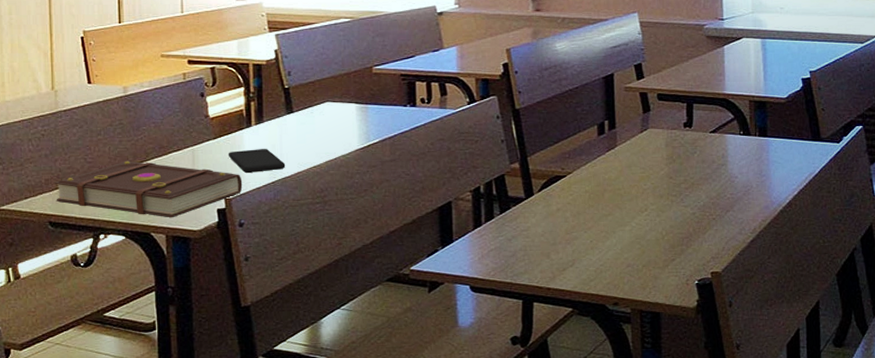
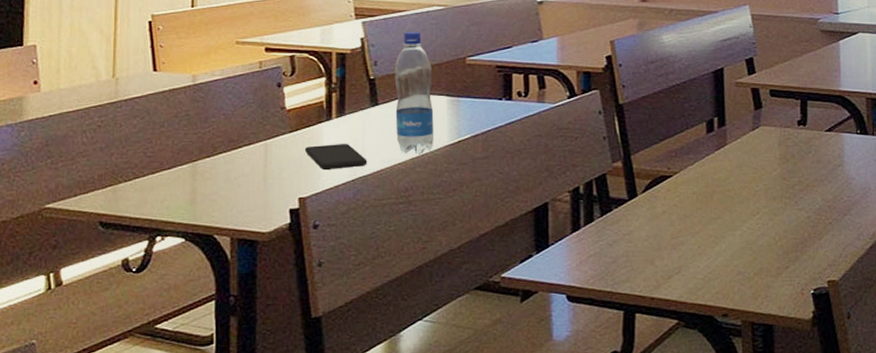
book: present [54,160,243,217] -> none [108,155,319,218]
bottle: none [307,43,345,158] -> present [394,31,434,155]

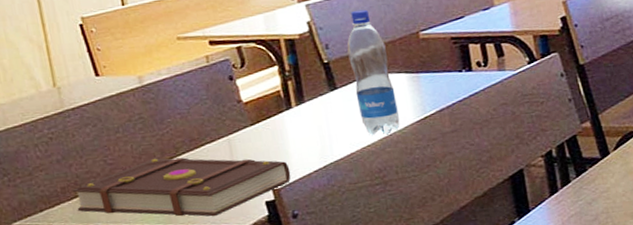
book: none [108,155,319,218] -> present [72,157,291,217]
mobile phone: present [304,144,368,169] -> none [269,131,336,159]

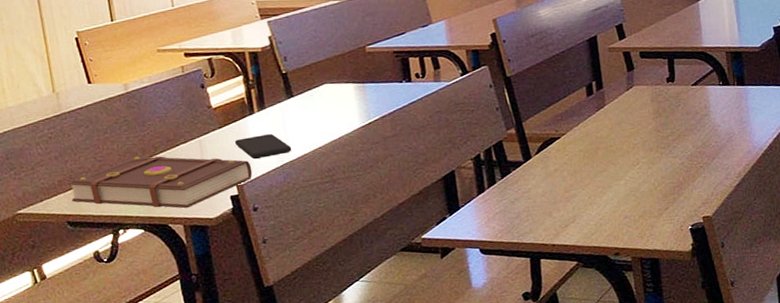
mobile phone: none [269,131,336,159] -> present [234,134,292,159]
bottle: present [347,9,400,135] -> none [302,26,348,138]

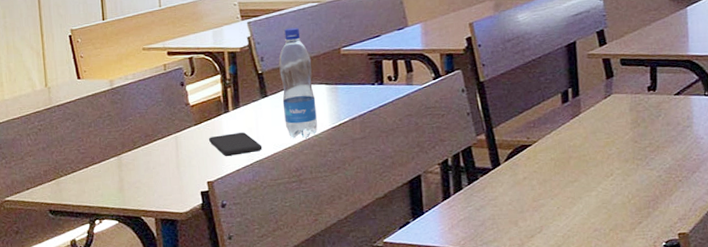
book: present [67,156,253,208] -> none [52,150,223,202]
bottle: none [302,26,348,138] -> present [279,27,318,139]

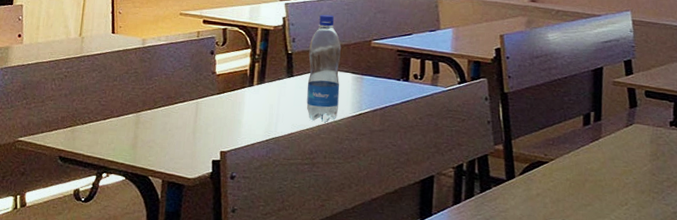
mobile phone: present [208,132,262,156] -> none [228,107,281,129]

